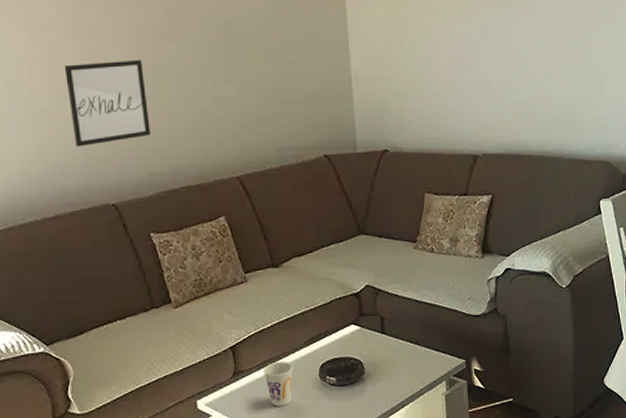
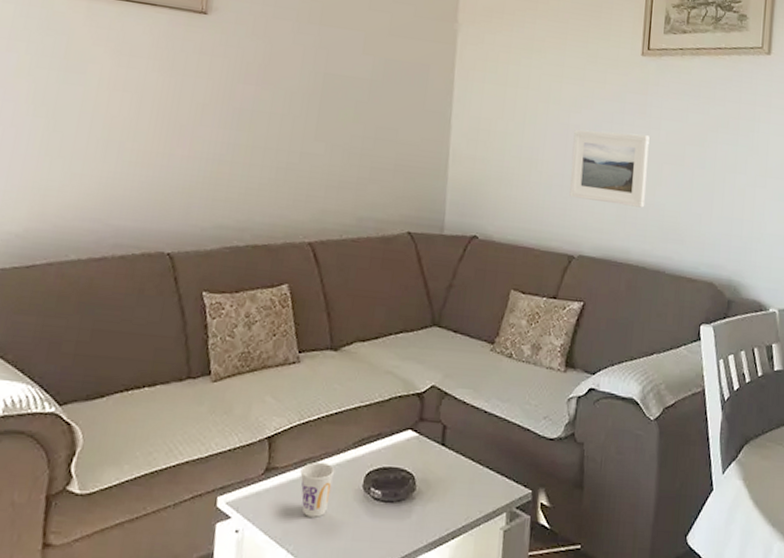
wall art: present [64,59,150,147] -> none [141,96,231,186]
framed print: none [465,34,539,103] -> present [569,129,650,208]

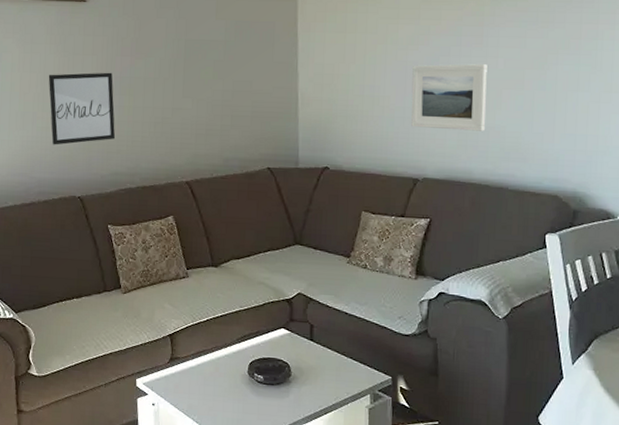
wall art: none [141,96,231,186] -> present [48,72,115,145]
cup: present [300,462,335,518] -> none [197,354,225,395]

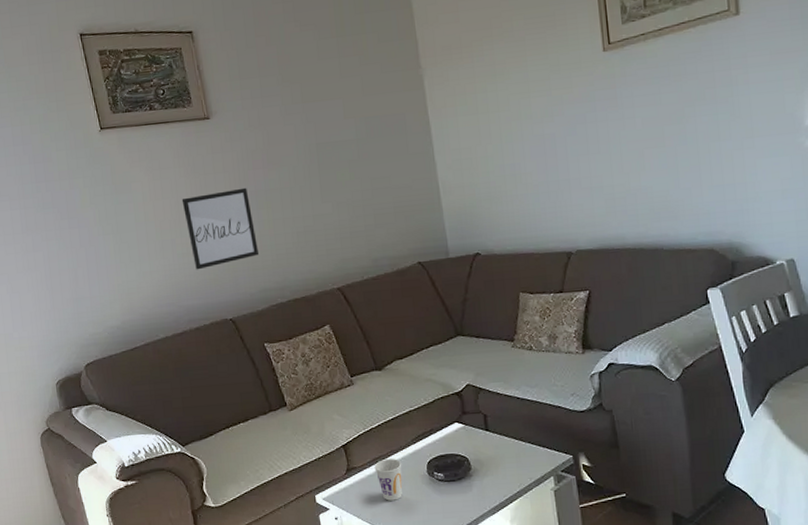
cup: none [197,354,225,395] -> present [374,459,403,501]
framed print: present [411,64,487,131] -> none [550,126,633,200]

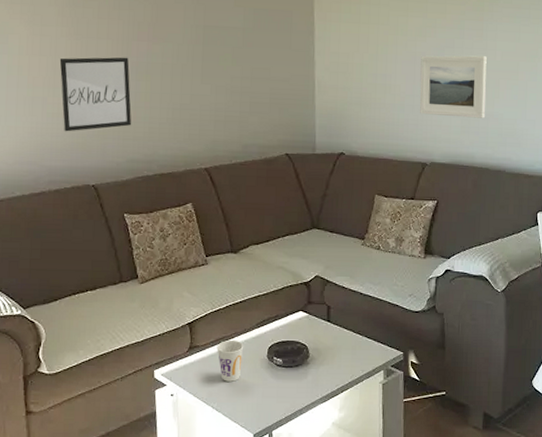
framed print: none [550,126,633,200] -> present [420,55,487,118]

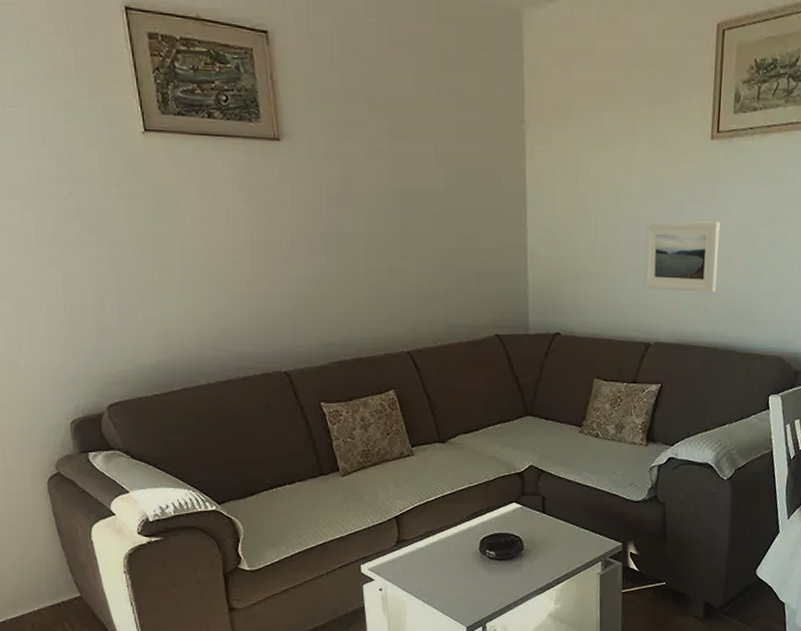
wall art: present [59,57,131,132] -> none [239,226,323,313]
cup: present [217,341,244,382] -> none [426,534,455,575]

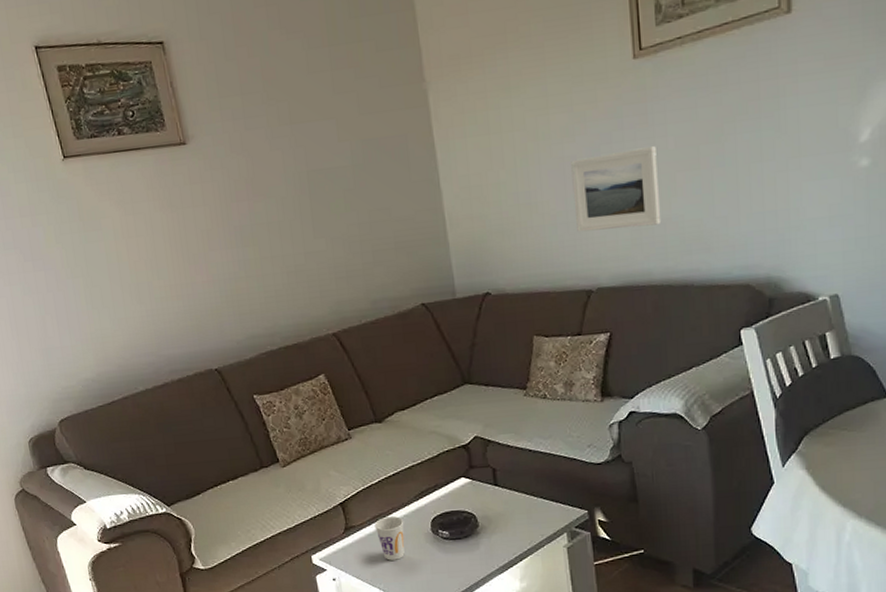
cup: none [426,534,455,575] -> present [374,516,405,561]

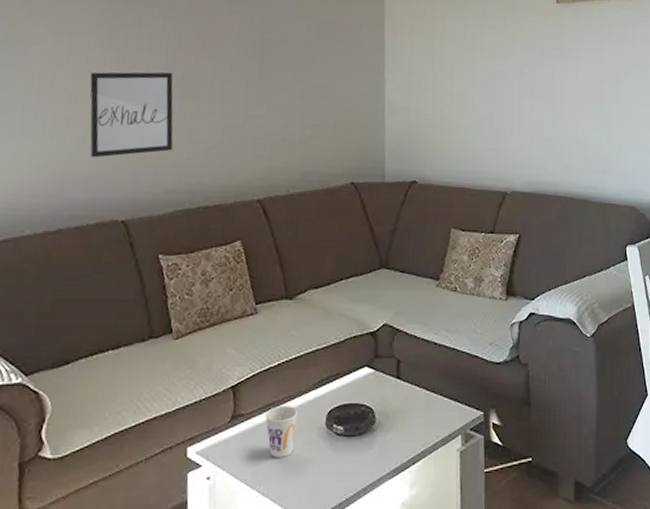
wall art: none [157,222,245,316] -> present [90,72,174,158]
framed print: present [571,146,662,232] -> none [499,75,569,143]

